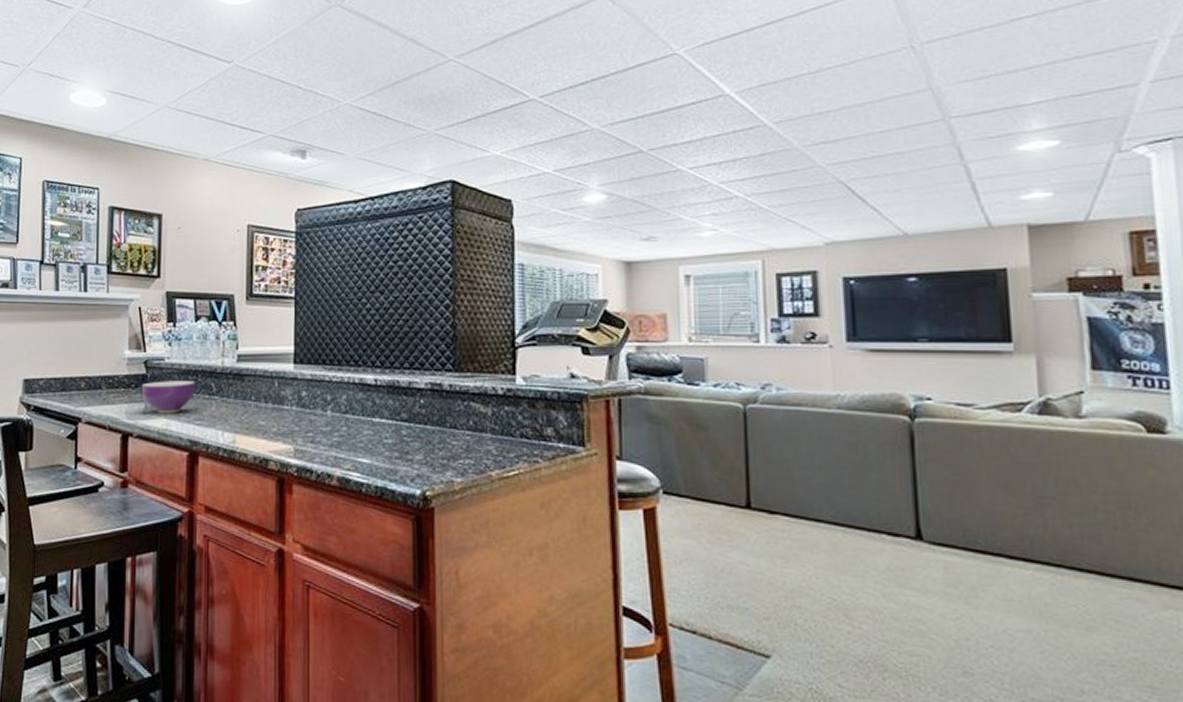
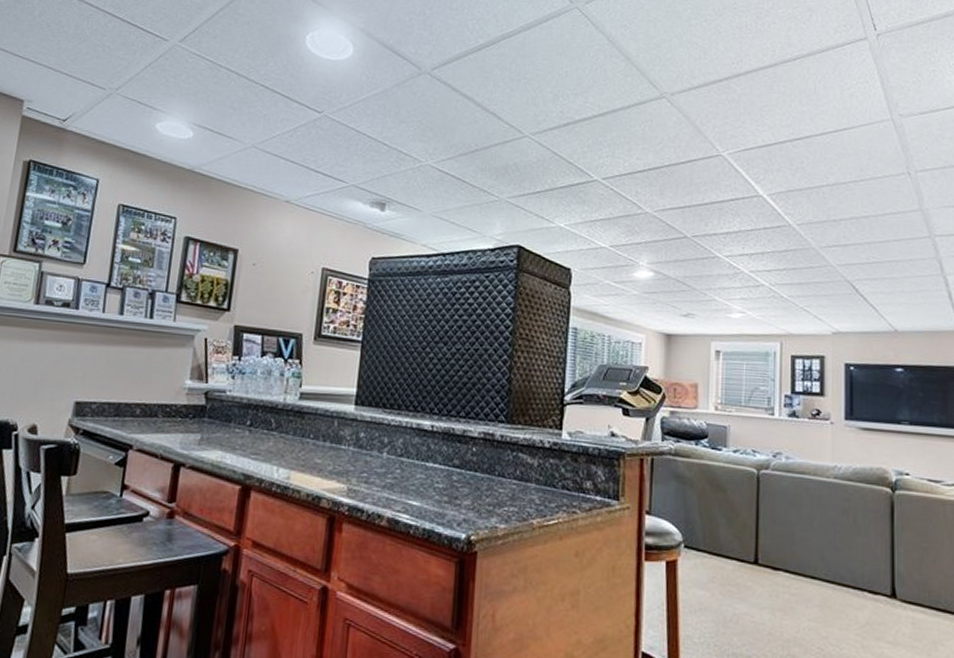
bowl: present [141,381,195,414] -> none [198,413,255,447]

